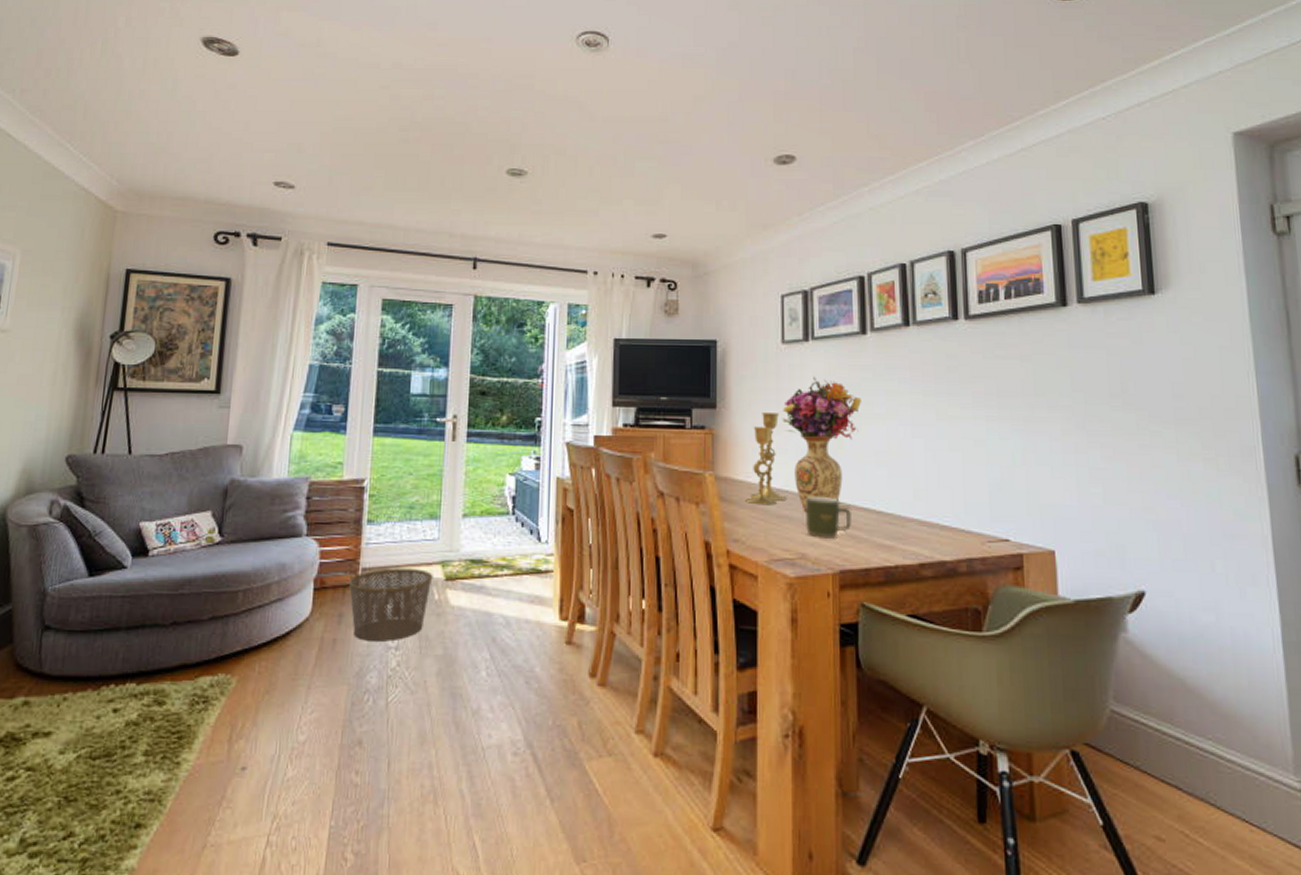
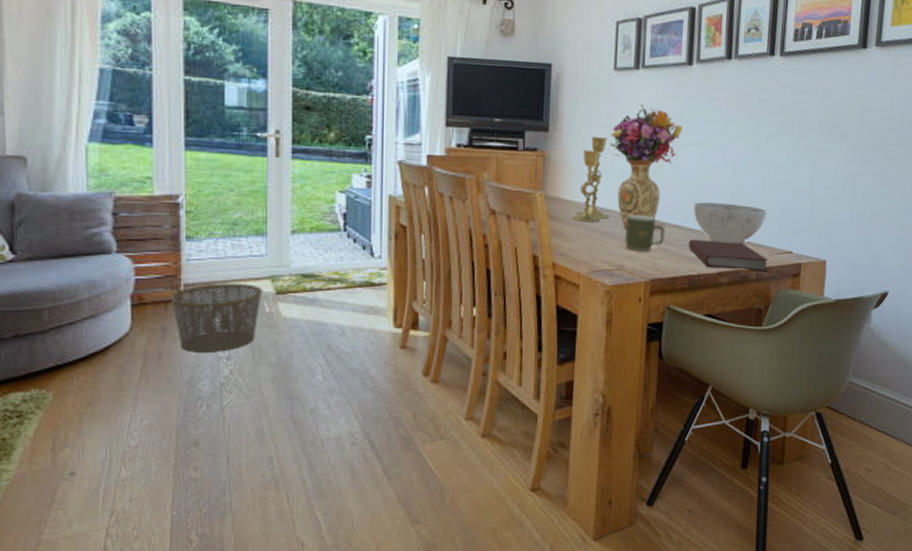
book: none [880,524,980,563] -> present [688,239,768,271]
bowl: none [882,481,971,530] -> present [693,202,767,244]

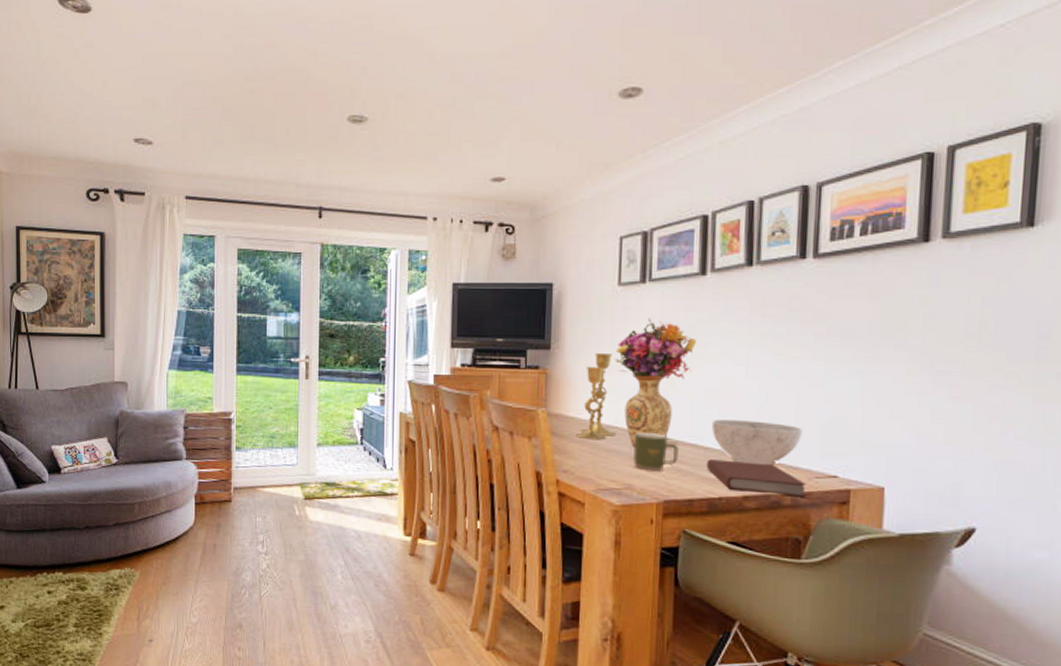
basket: present [170,283,263,353] -> none [223,488,294,548]

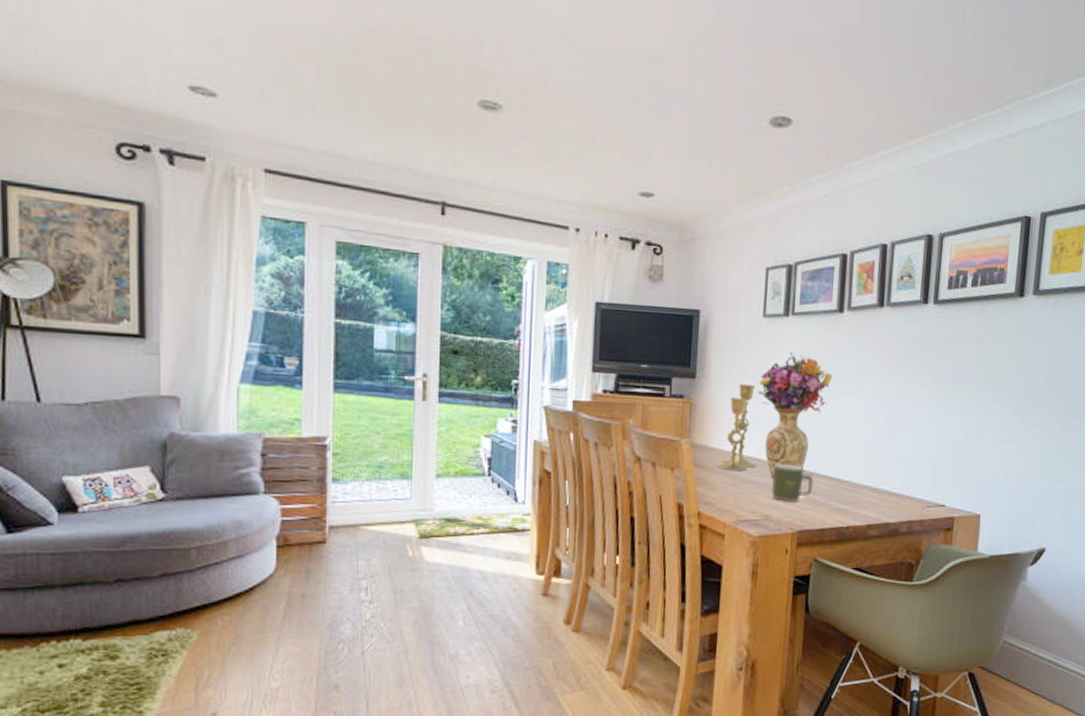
book: present [706,459,806,497] -> none [836,490,920,525]
bowl: present [711,419,803,466] -> none [842,452,919,496]

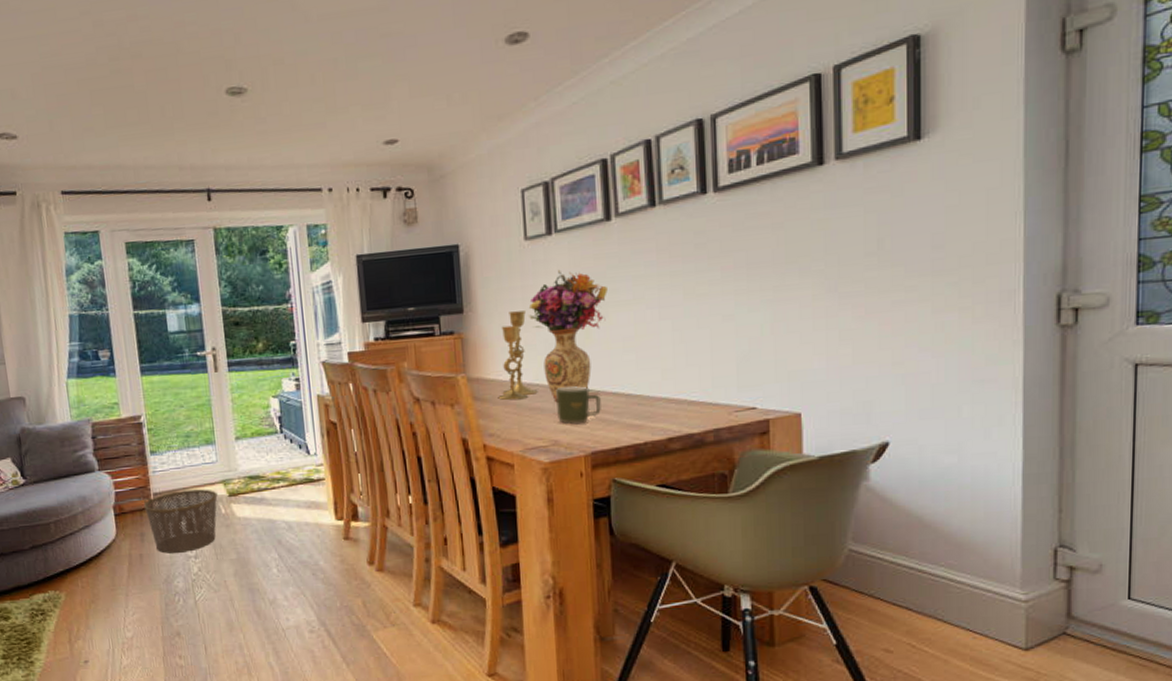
basket: none [315,526,406,596] -> present [143,489,218,554]

